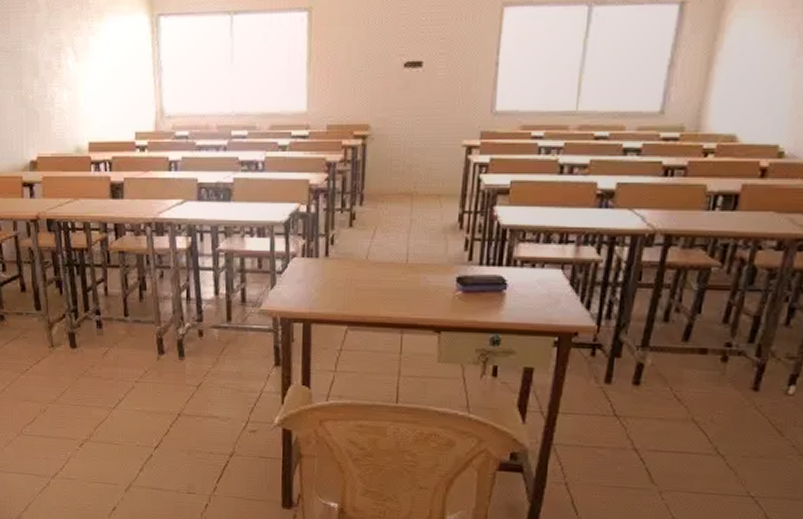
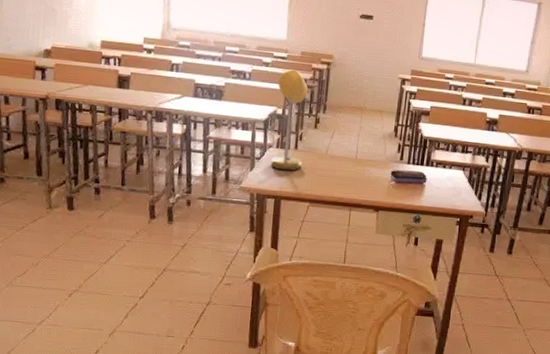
desk lamp: none [296,150,338,286] -> present [271,68,308,171]

